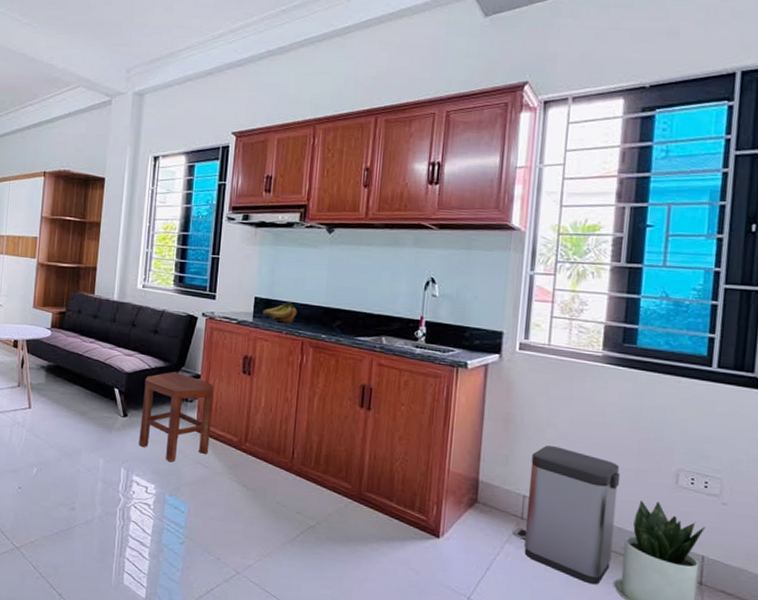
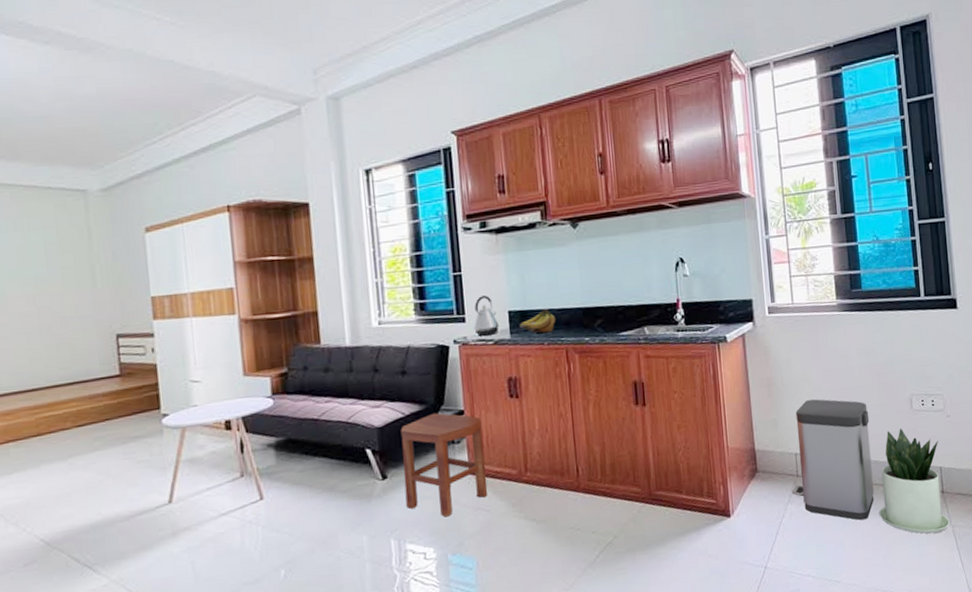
kettle: none [222,278,245,315] -> present [474,294,500,336]

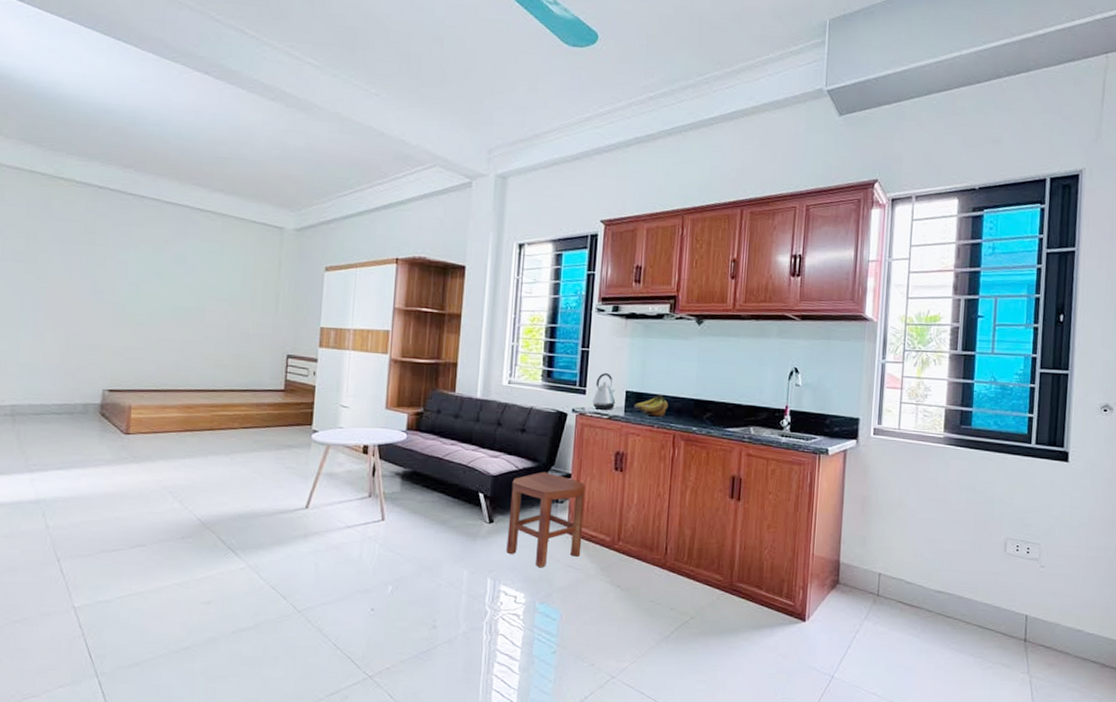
pedal bin: present [792,399,874,520] -> none [870,524,960,652]
planter: present [879,428,951,534] -> none [955,569,1029,679]

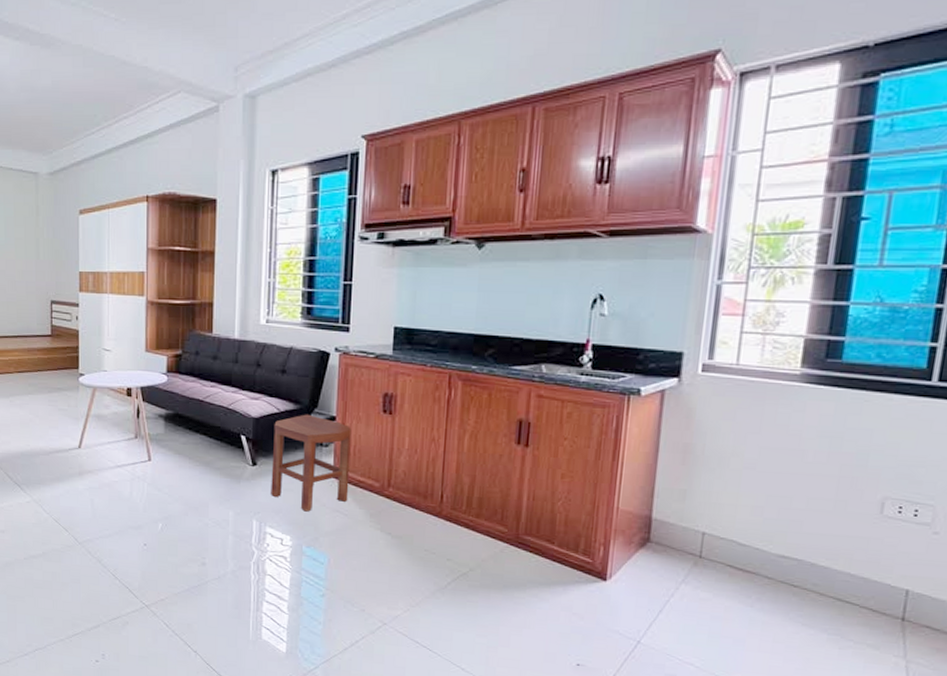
kettle: present [592,372,616,410] -> none [357,307,383,348]
fruit: present [634,395,669,417] -> none [403,330,444,355]

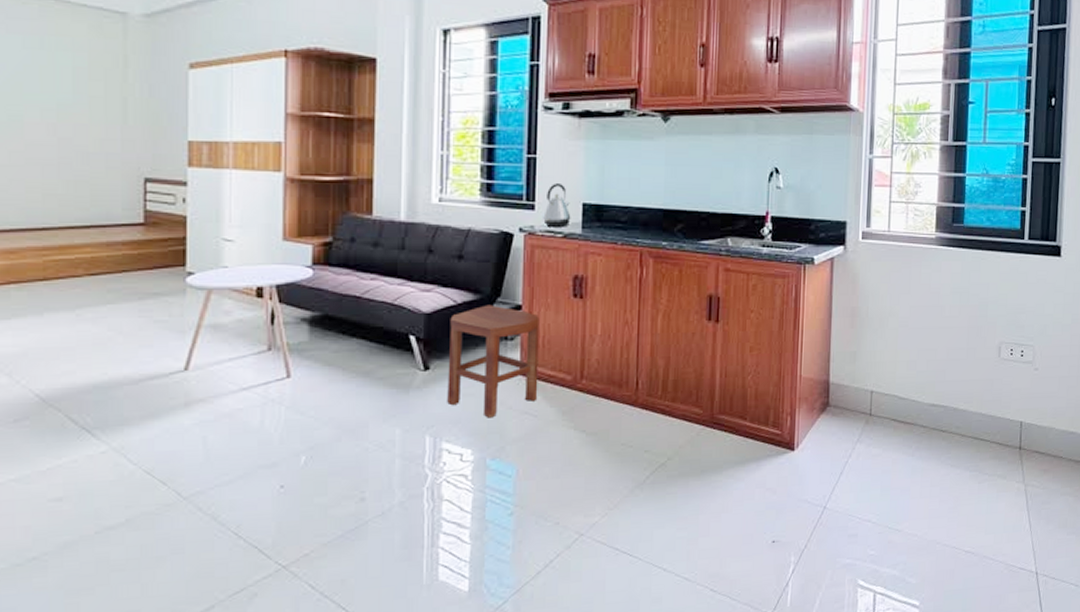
kettle: none [357,307,383,348] -> present [543,182,571,227]

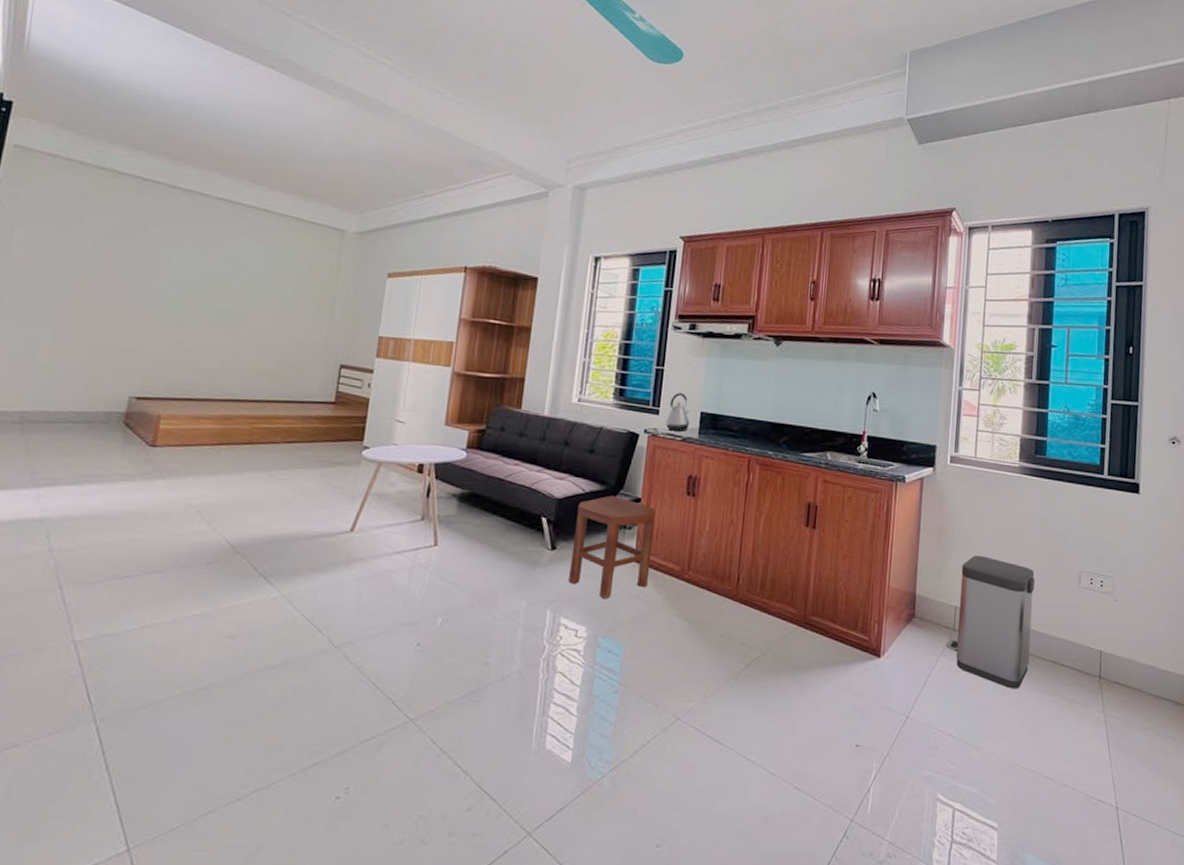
pedal bin: none [863,336,954,469] -> present [946,556,1035,689]

